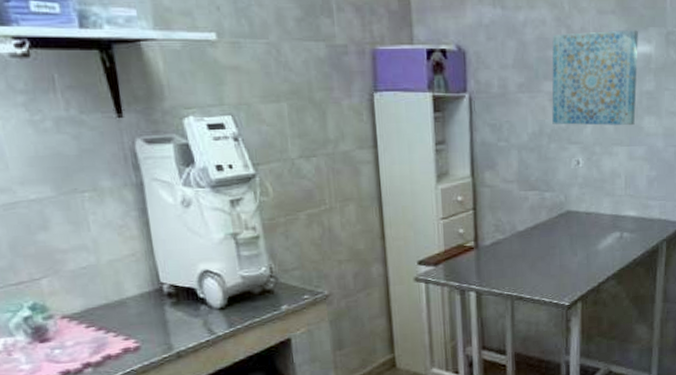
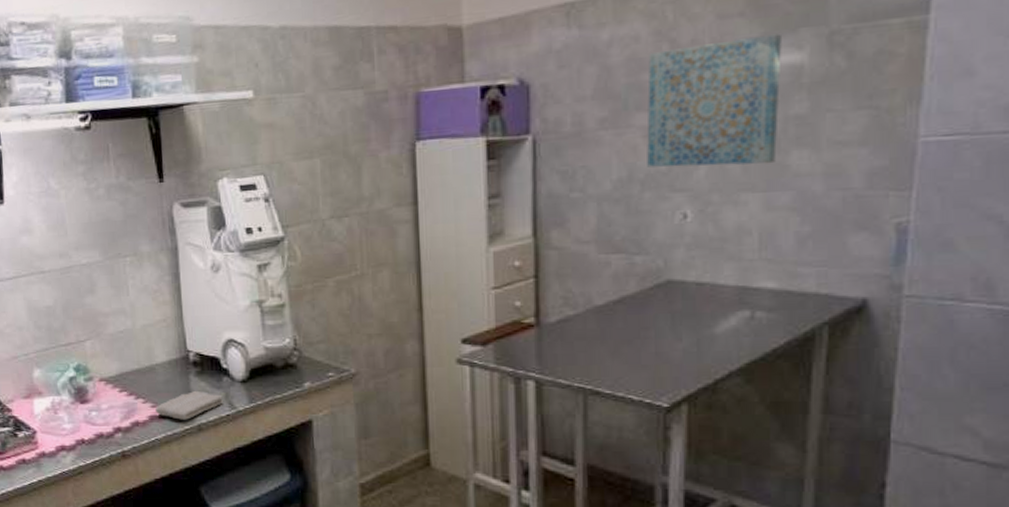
washcloth: none [129,320,202,349] -> present [155,390,223,420]

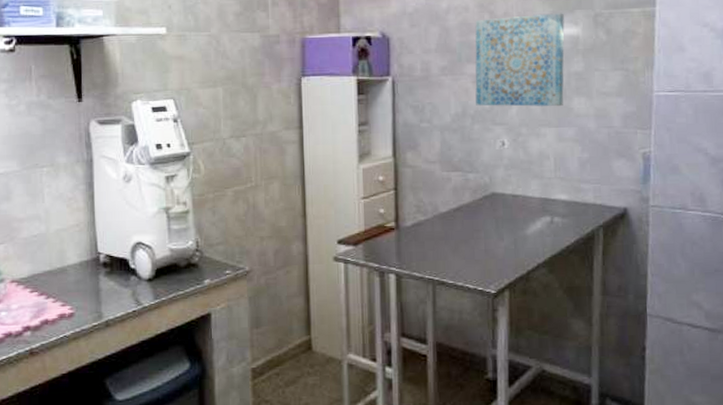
washcloth: present [155,390,223,420] -> none [65,289,130,317]

